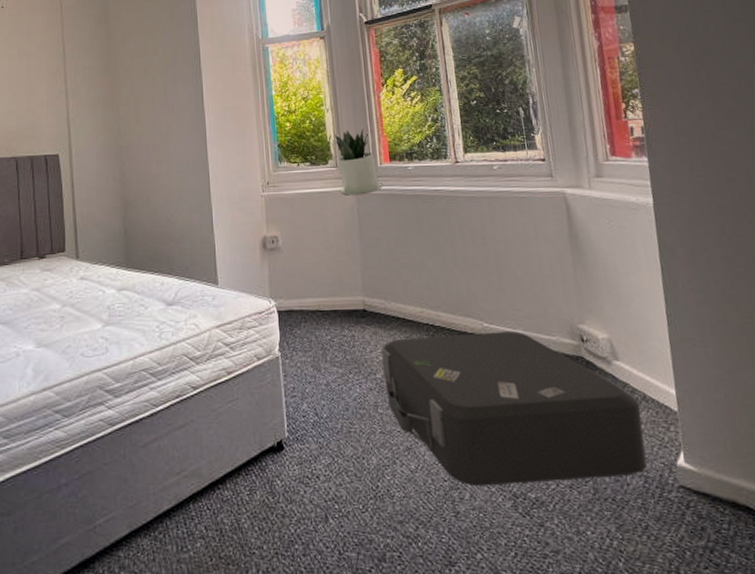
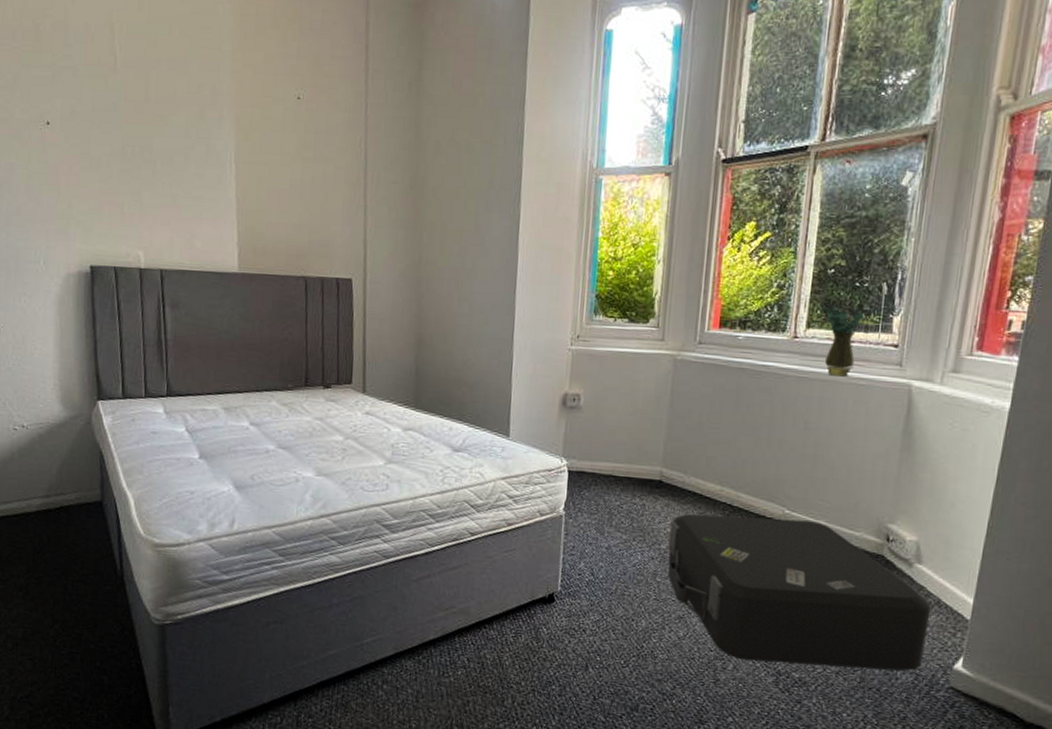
planter: present [334,129,384,196] -> none [656,287,708,362]
vase: none [474,129,512,192] -> present [824,302,864,377]

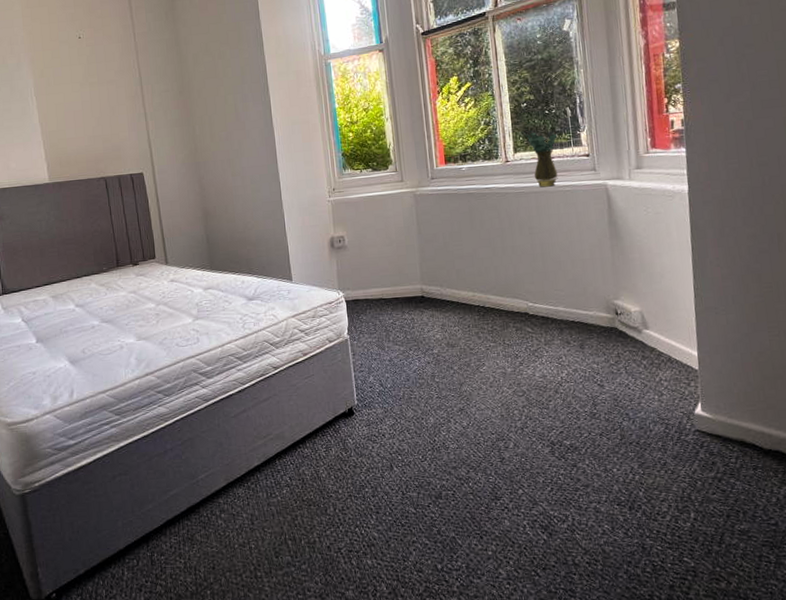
suitcase: present [668,514,931,671] -> none [437,308,668,438]

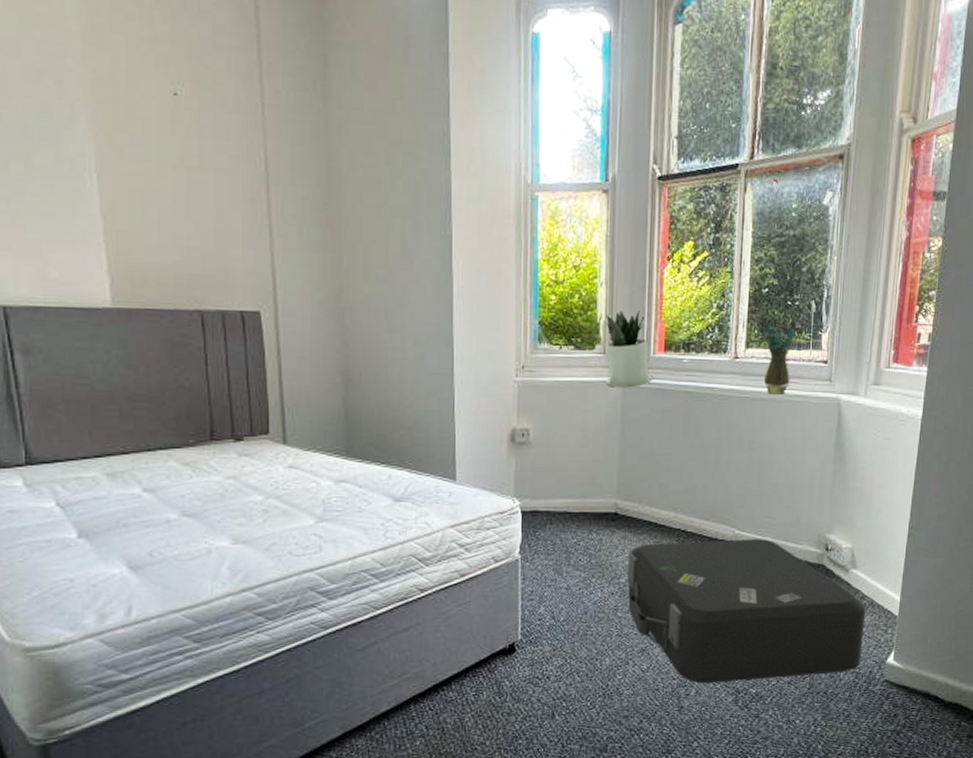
planter: none [394,135,440,197] -> present [604,310,655,388]
suitcase: none [437,308,668,438] -> present [627,539,866,684]

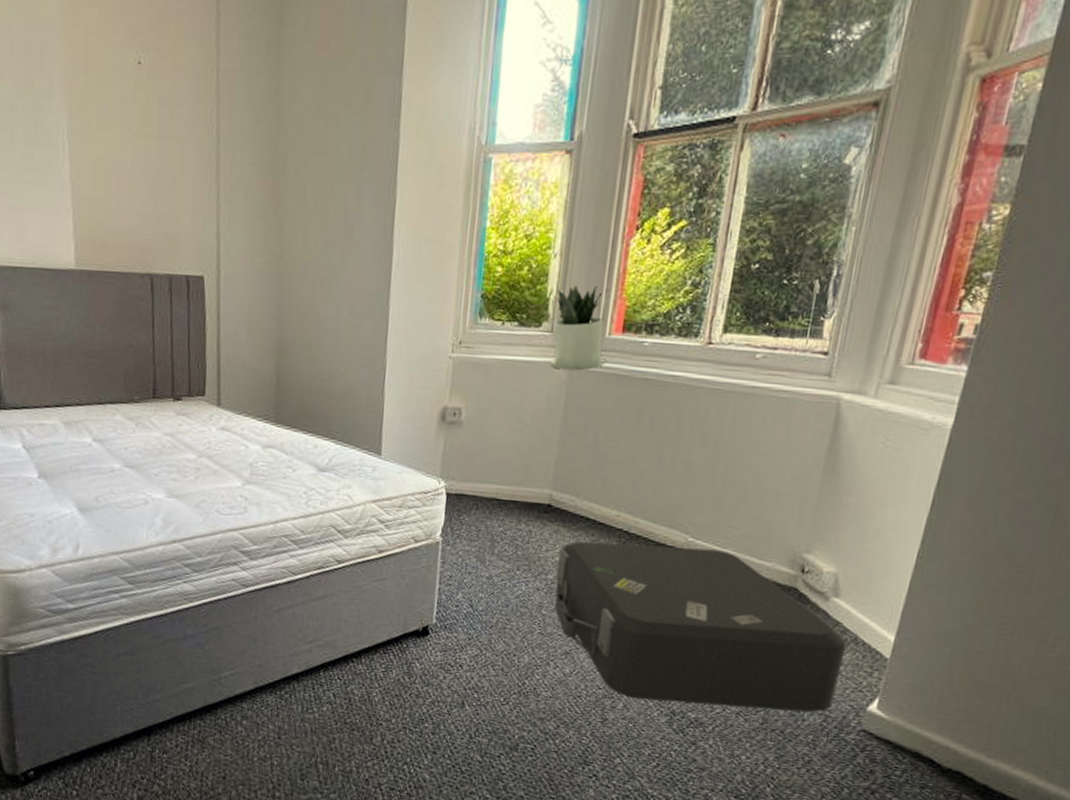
vase: present [761,322,797,395] -> none [742,303,791,389]

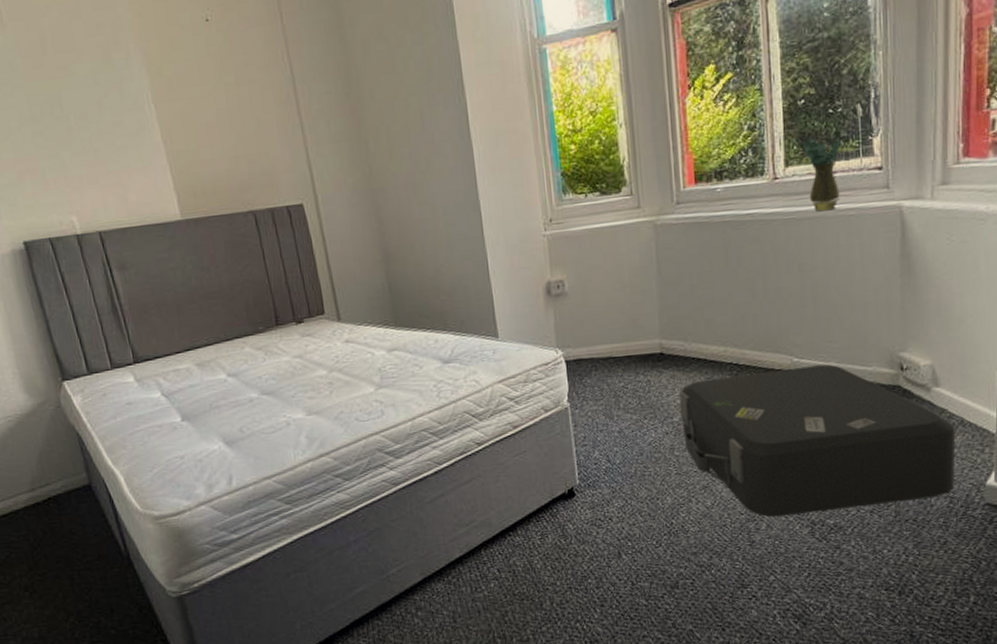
planter: present [549,285,608,371] -> none [629,146,687,228]
vase: none [742,303,791,389] -> present [800,136,842,212]

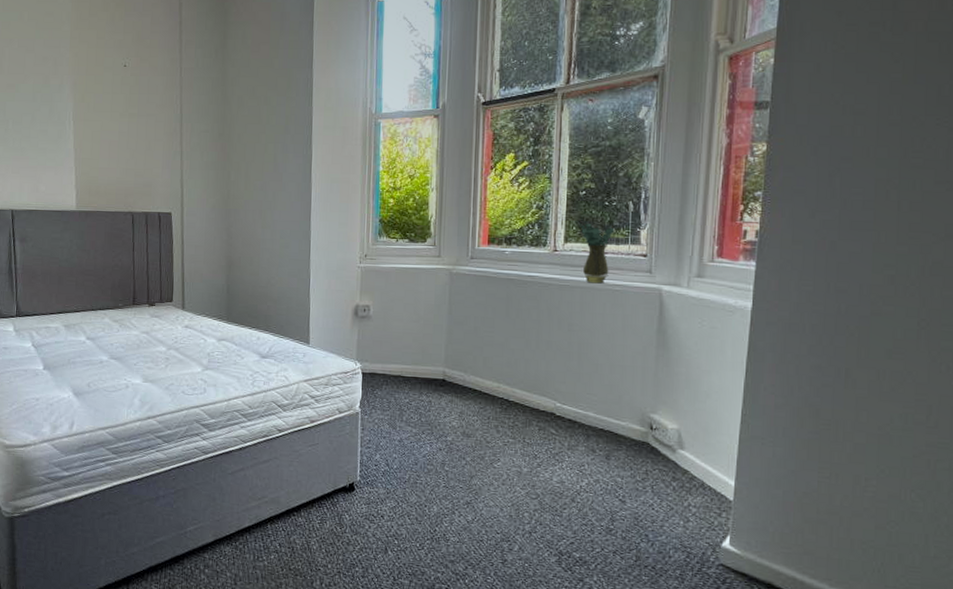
suitcase: present [679,364,956,518] -> none [454,409,696,550]

